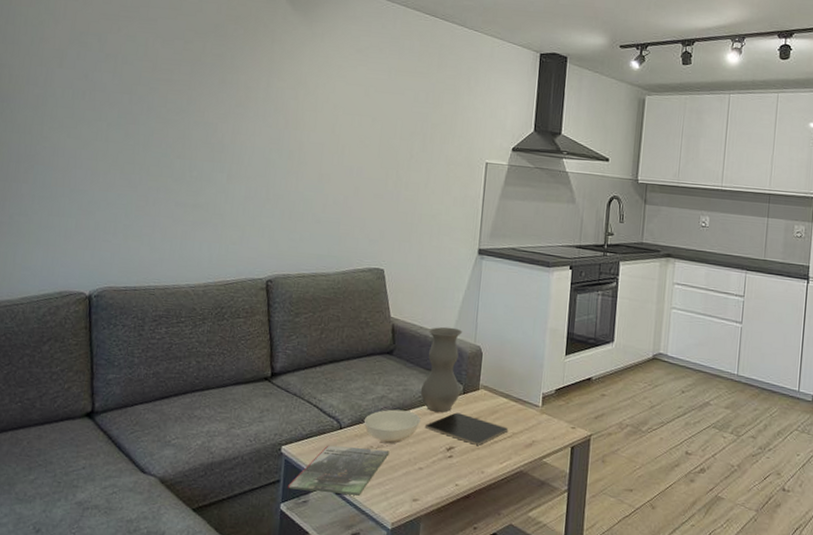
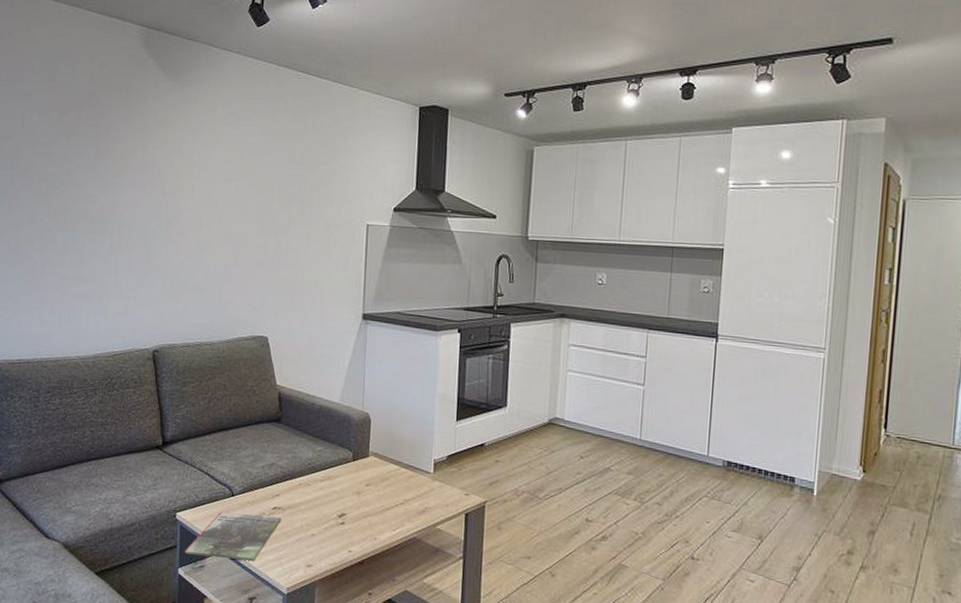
bowl: present [363,409,421,444] -> none [255,476,312,511]
vase: present [420,326,462,413] -> none [309,393,350,480]
tablet: present [425,412,509,445] -> none [316,479,401,512]

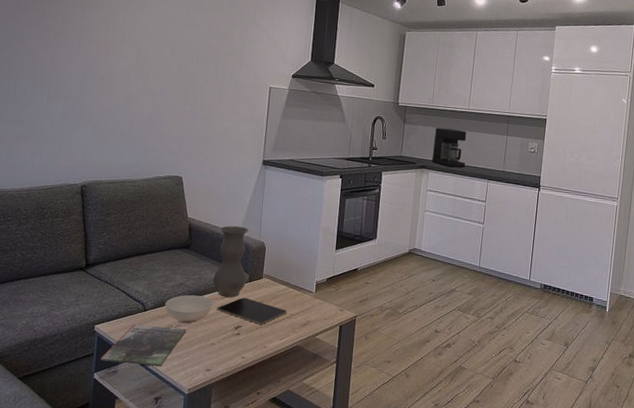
bowl: none [255,476,312,511] -> present [164,294,213,324]
vase: none [309,393,350,480] -> present [213,225,248,298]
tablet: none [316,479,401,512] -> present [217,297,288,325]
coffee maker: none [573,266,618,315] -> present [431,127,467,168]

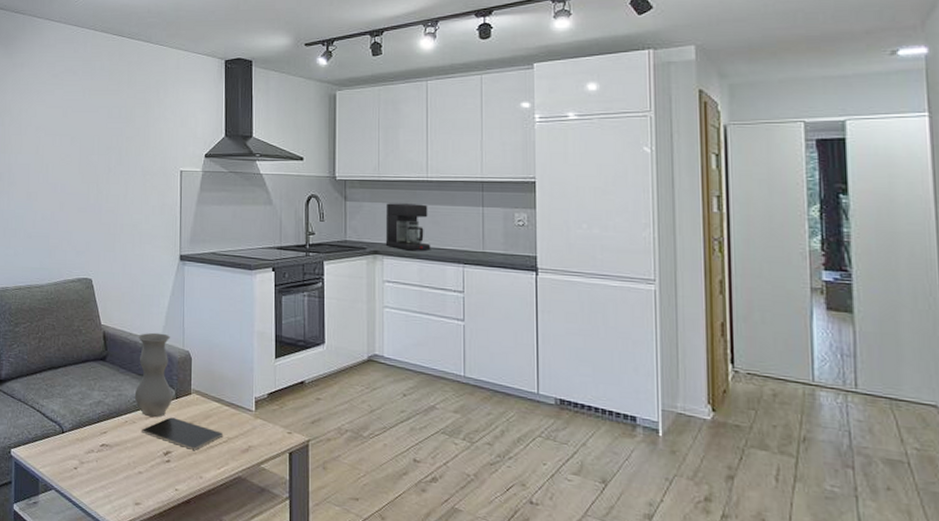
magazine: present [99,324,187,367] -> none [18,448,110,498]
bowl: present [164,294,213,324] -> none [83,414,137,448]

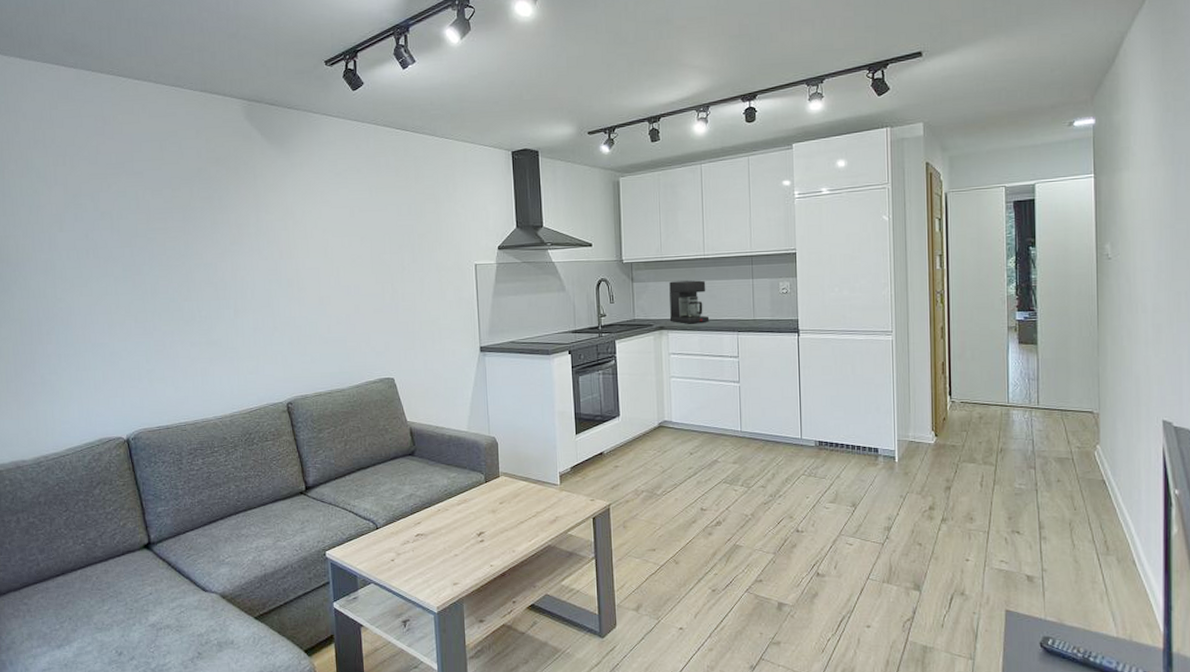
vase: present [134,332,172,418] -> none [443,423,482,503]
tablet: present [142,417,224,450] -> none [455,500,532,527]

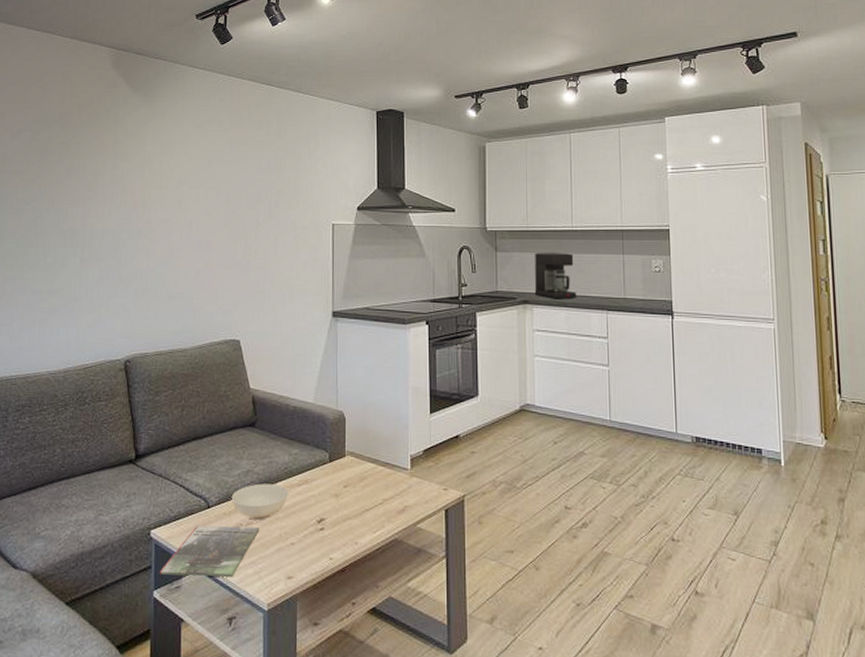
magazine: none [336,543,425,588] -> present [159,526,260,577]
bowl: none [397,505,450,537] -> present [231,483,289,520]

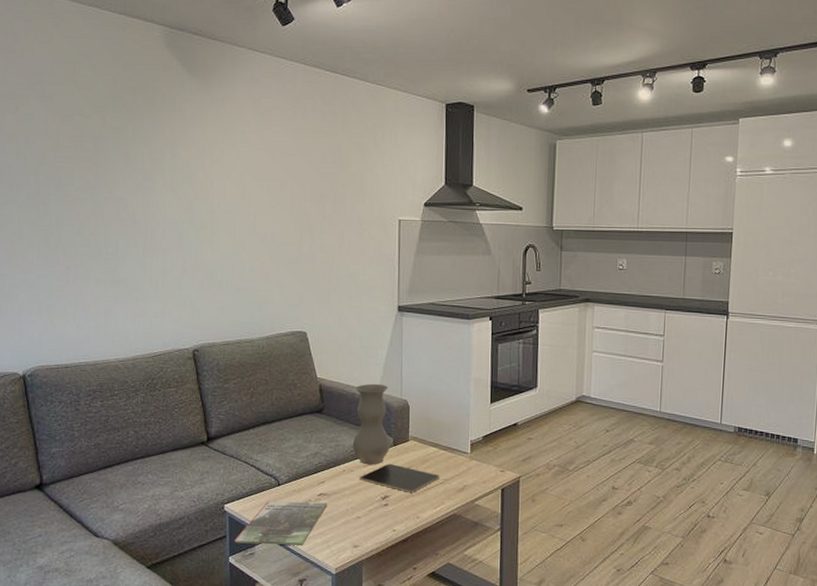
bowl: present [231,483,289,520] -> none [300,464,355,497]
vase: none [286,394,326,484] -> present [352,383,390,465]
tablet: none [294,482,379,515] -> present [360,464,440,493]
coffee maker: present [534,253,576,299] -> none [596,253,637,299]

